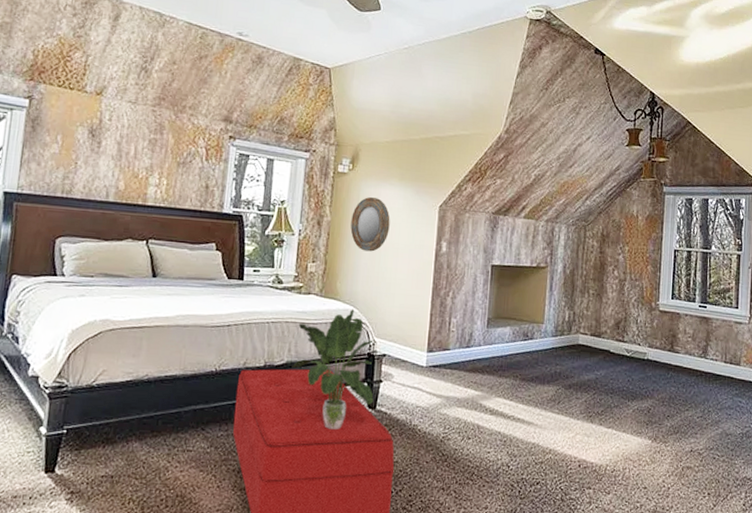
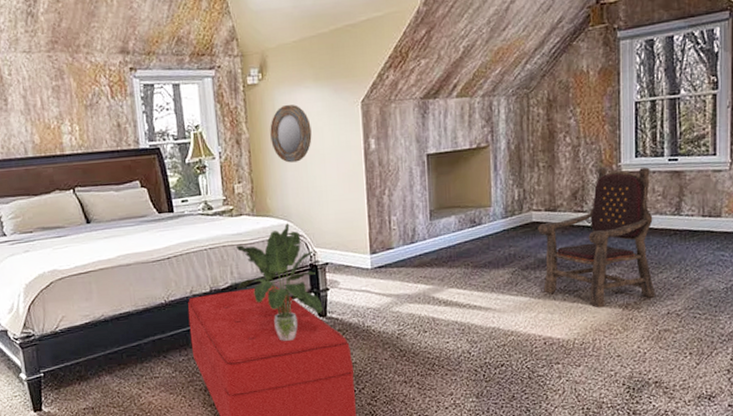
armchair: none [583,302,683,437] -> present [538,166,656,308]

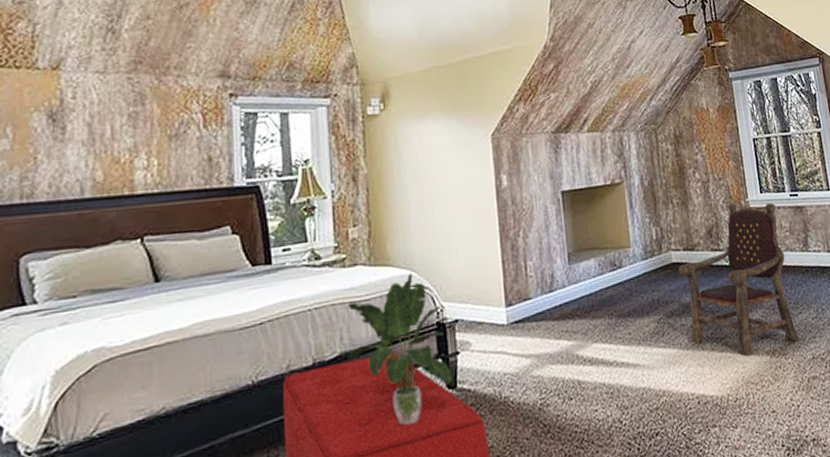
home mirror: present [270,105,312,163] -> none [392,137,439,202]

